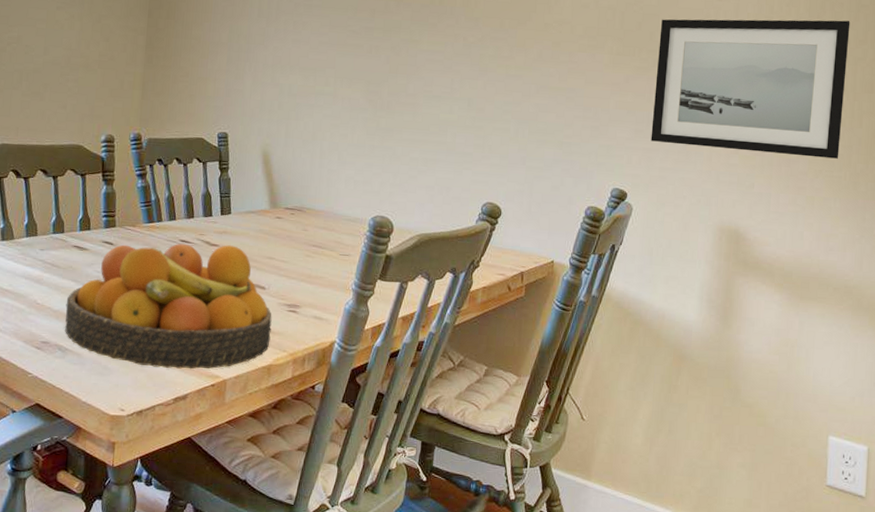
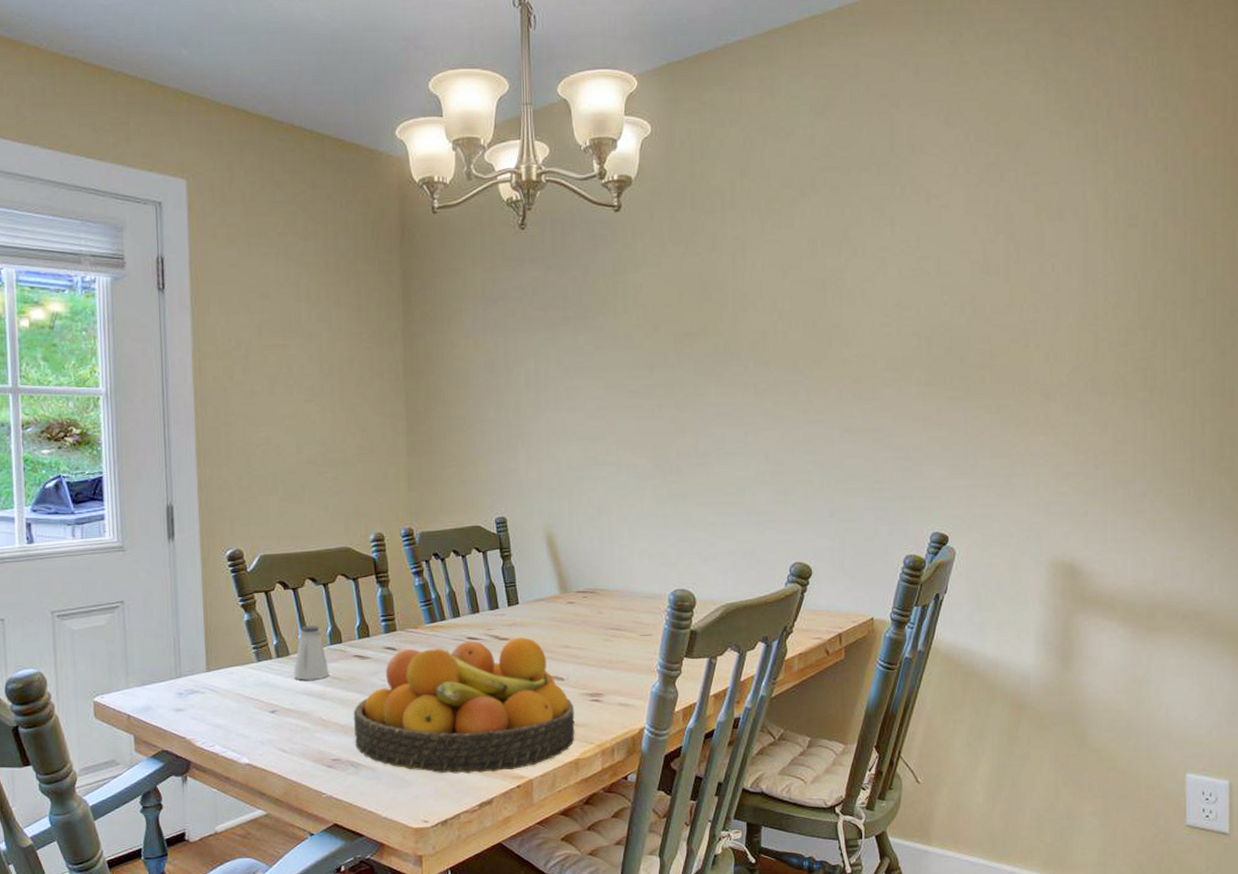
saltshaker: none [15,213,49,265] -> present [293,626,329,680]
wall art: present [651,19,850,159] -> none [970,319,1185,477]

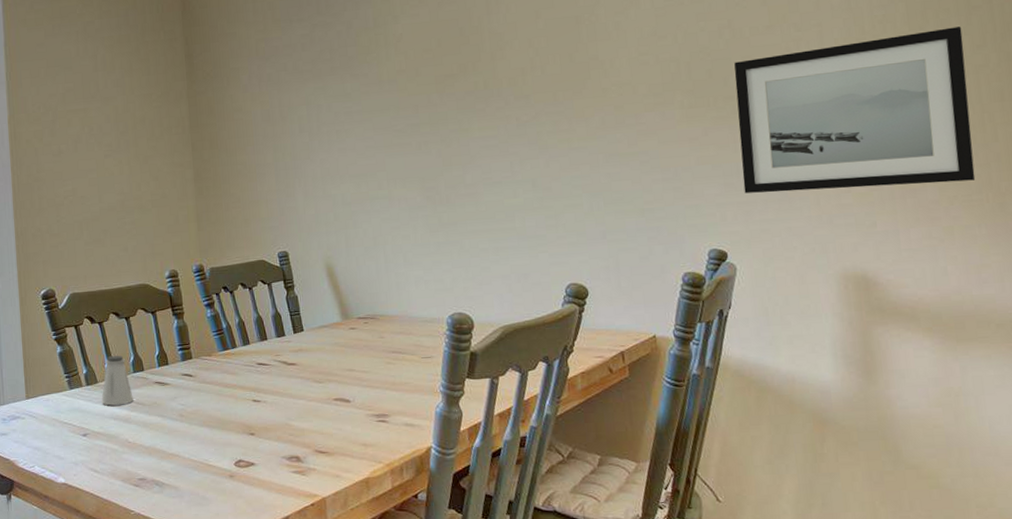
fruit bowl: present [353,637,575,774] -> none [156,362,364,493]
wall art: none [970,319,1185,477] -> present [734,26,976,193]

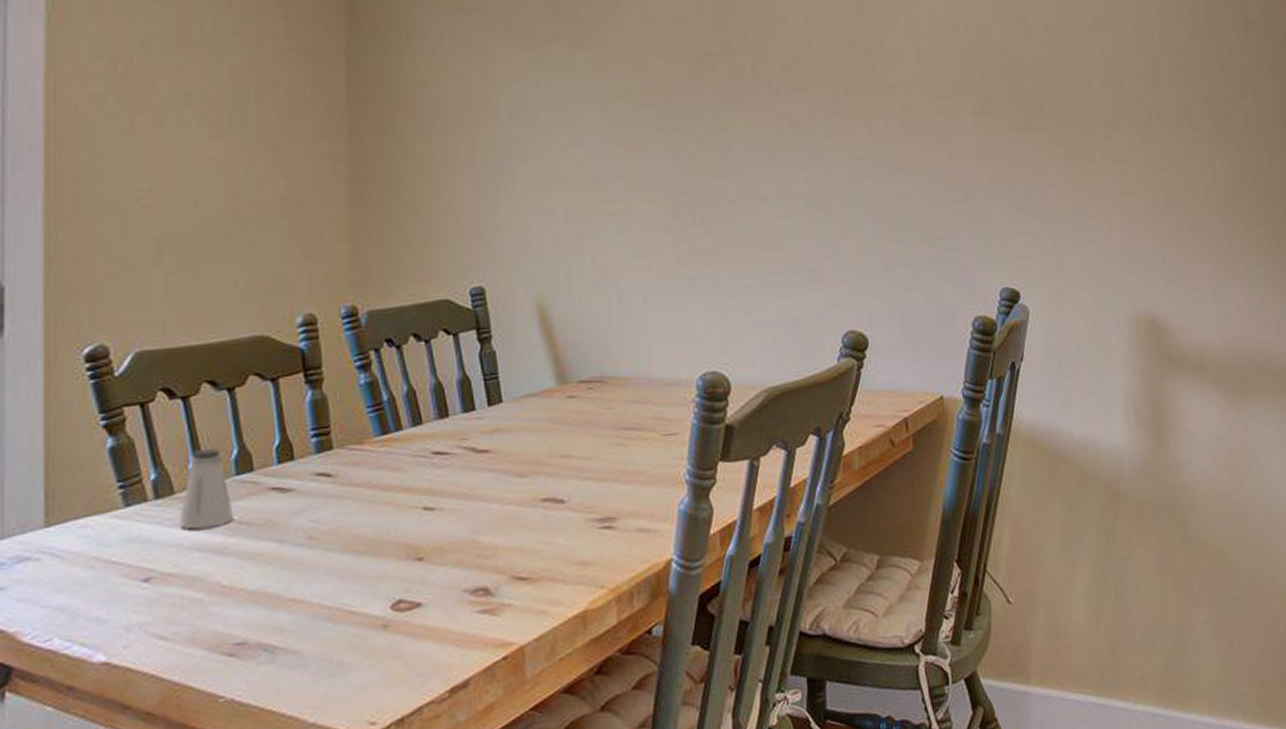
wall art: present [734,26,976,193] -> none [1028,43,1255,221]

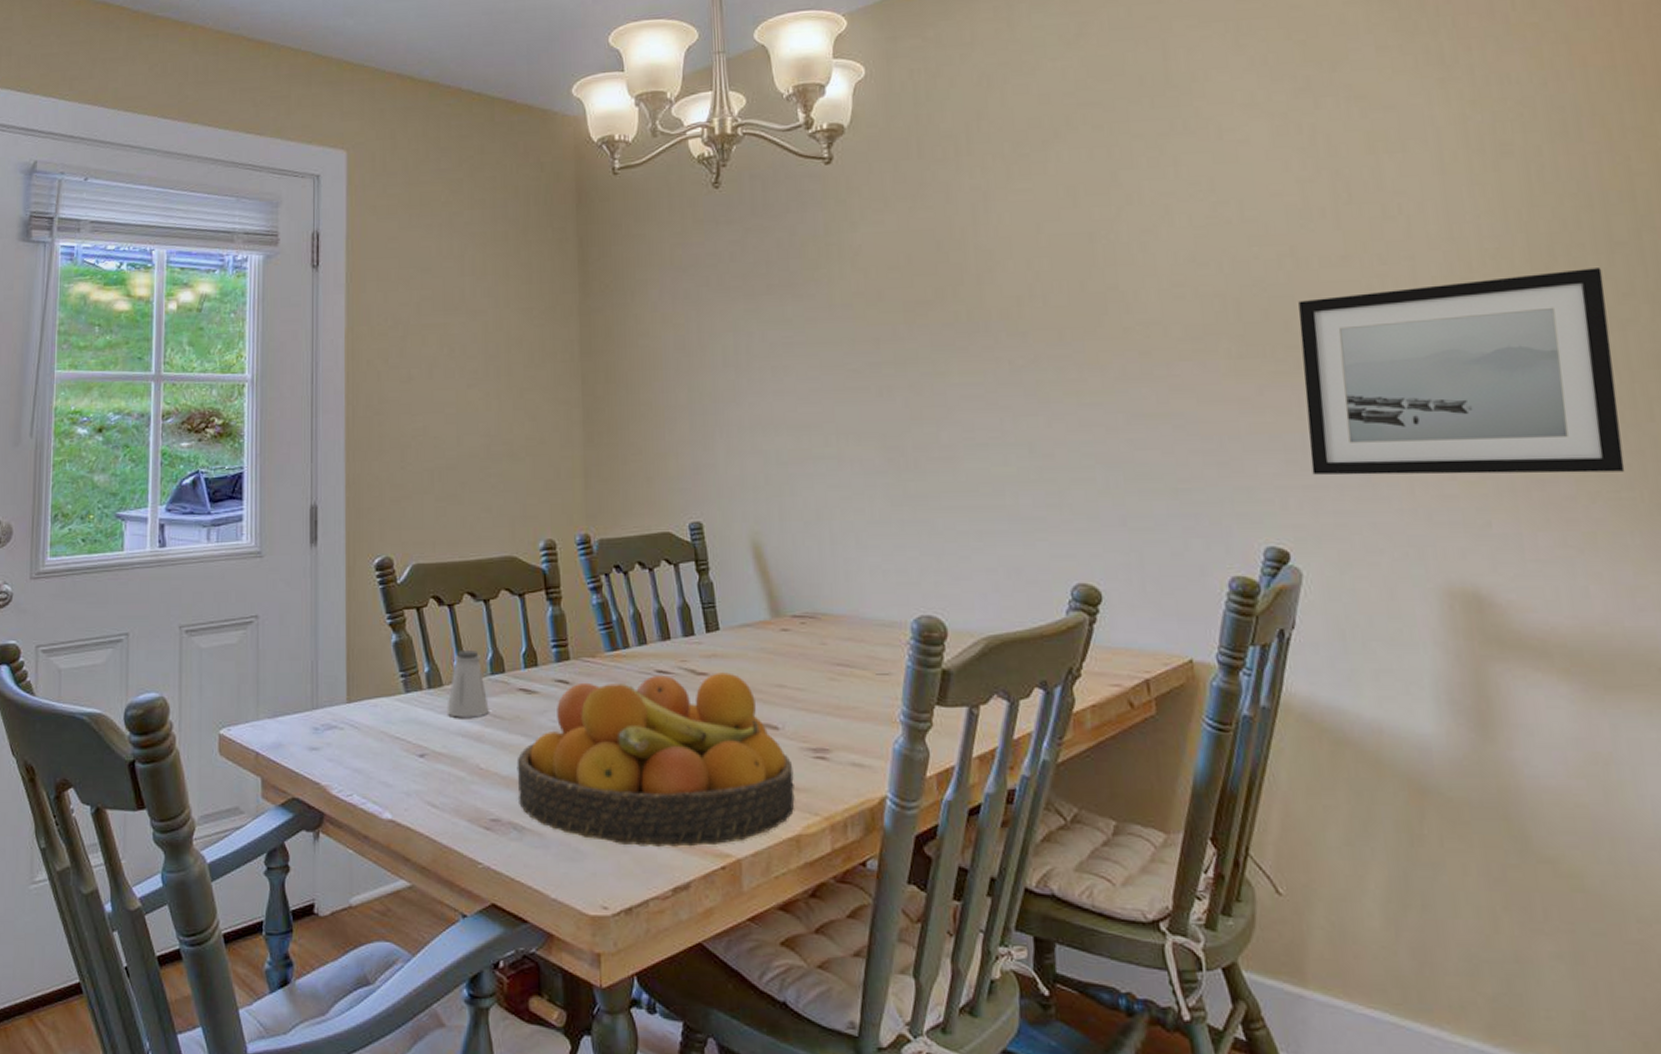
fruit bowl: none [267,447,581,650] -> present [516,672,795,847]
wall art: none [1028,43,1255,221] -> present [1298,268,1625,475]

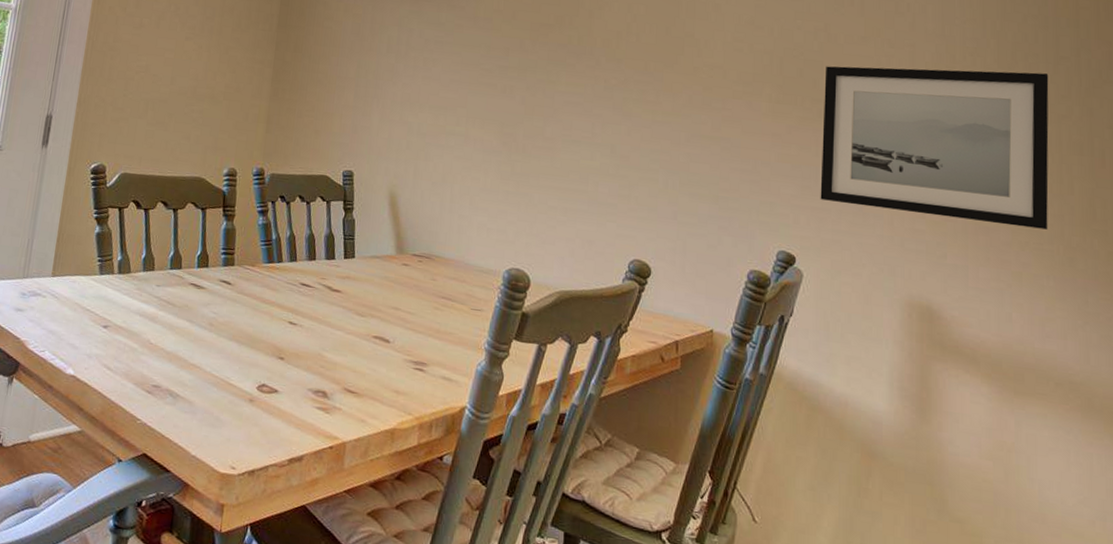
saltshaker: present [446,651,489,718] -> none [130,247,165,302]
fruit bowl: present [516,672,795,847] -> none [177,285,397,429]

